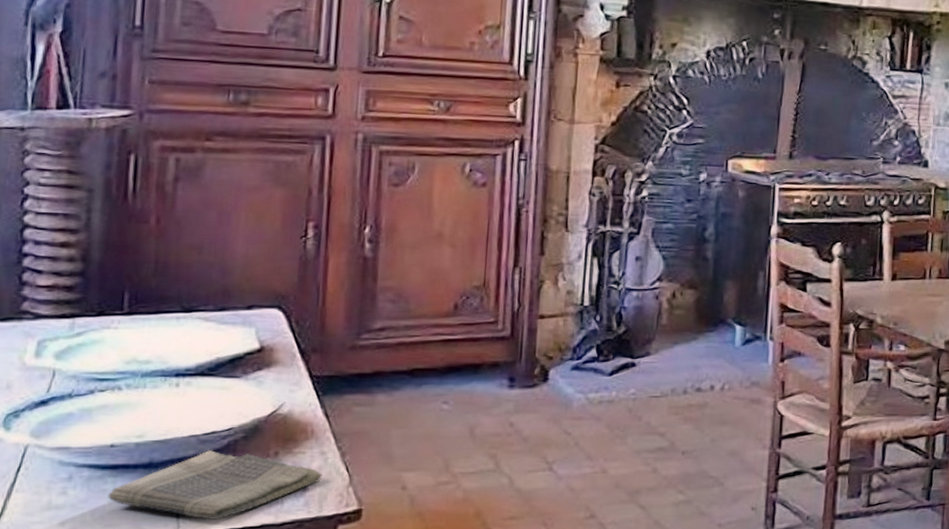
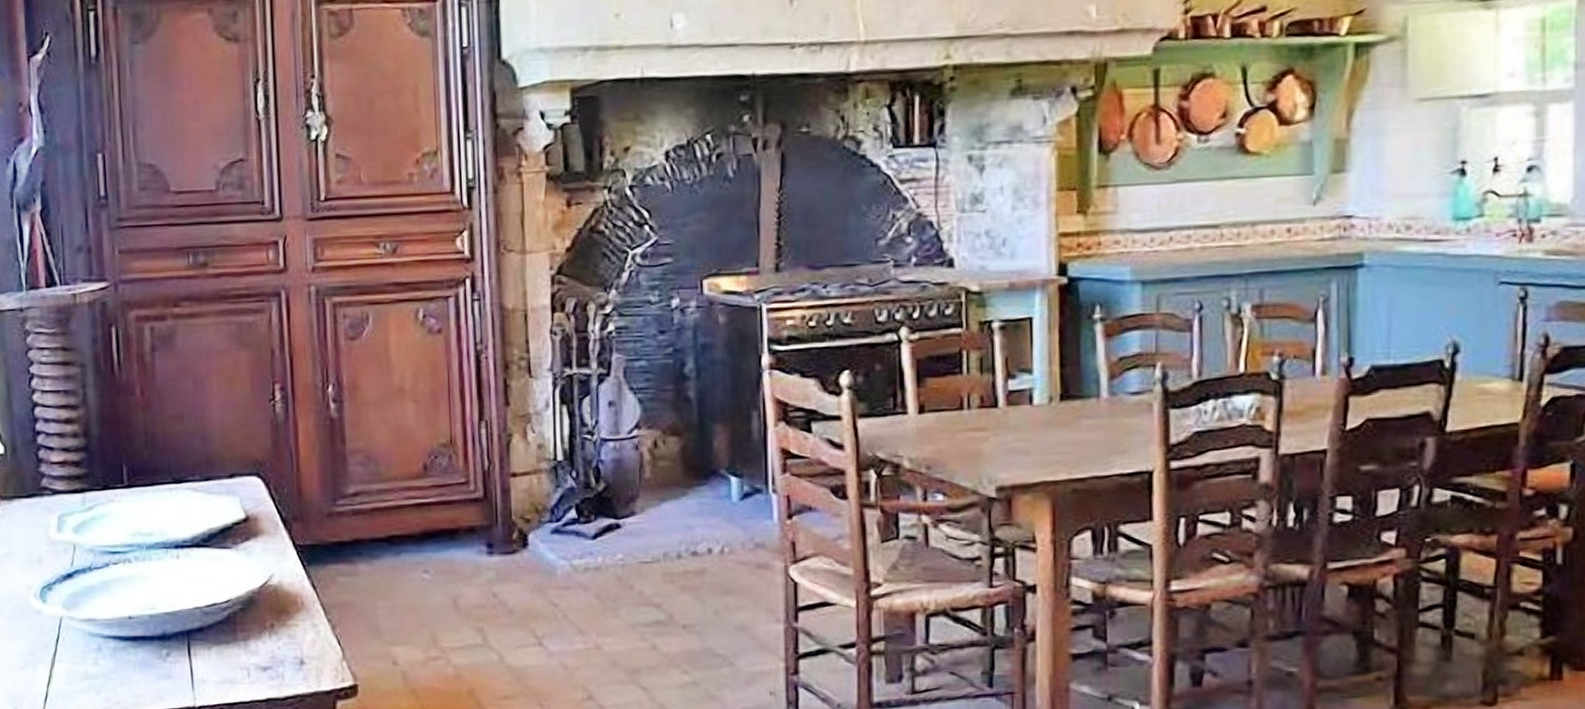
dish towel: present [108,450,323,521] -> none [132,622,317,693]

